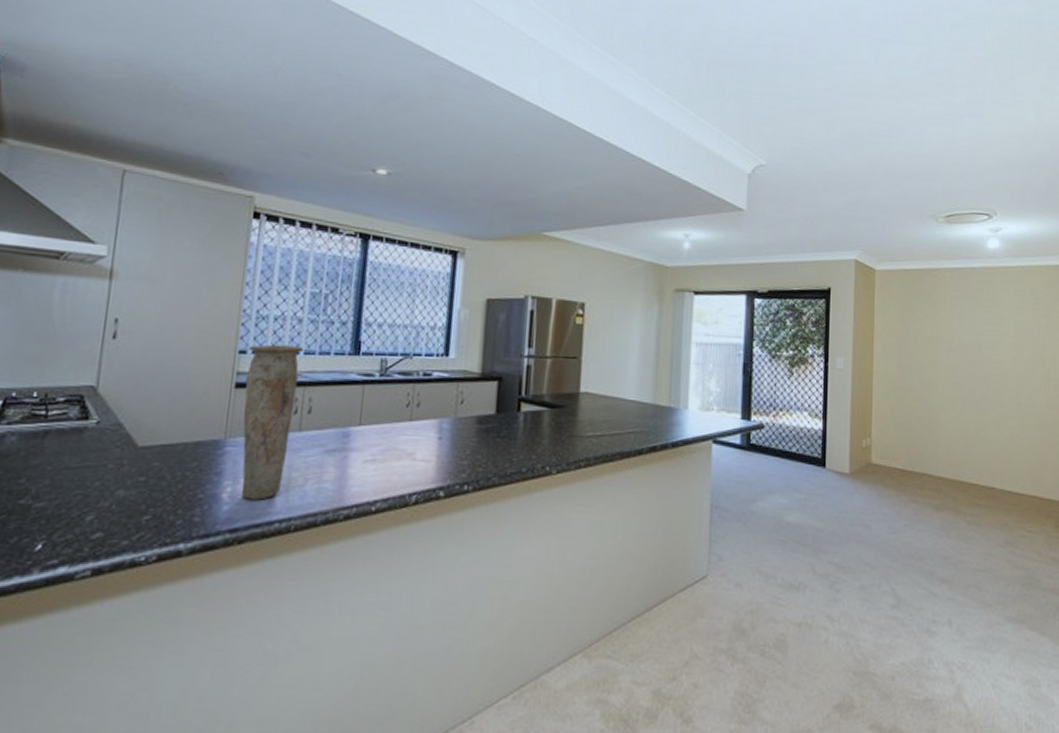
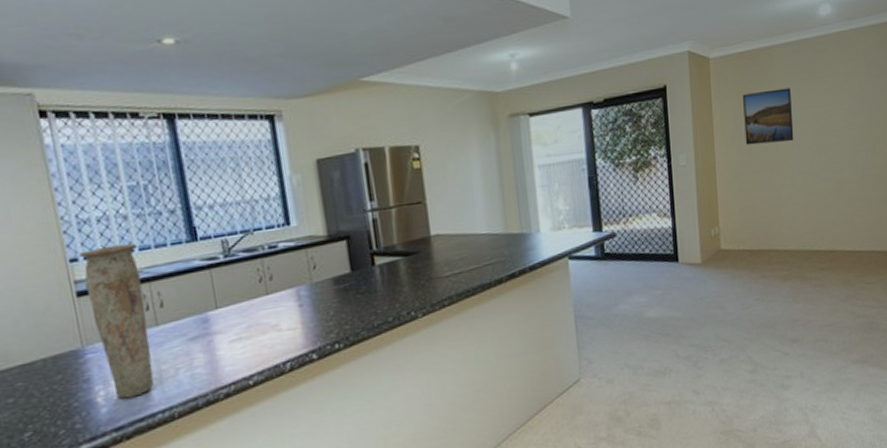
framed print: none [905,309,956,365] -> present [743,88,794,146]

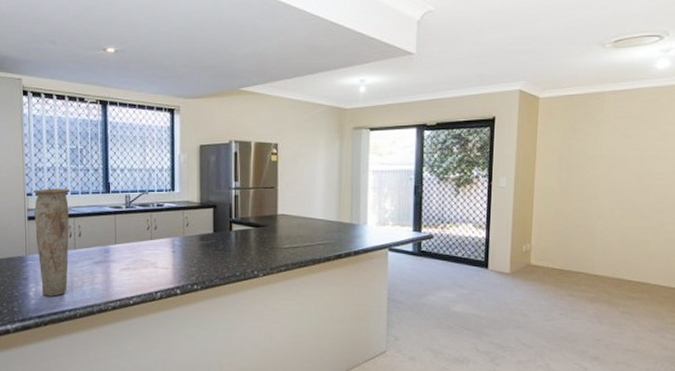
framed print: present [743,88,794,146] -> none [566,130,618,179]

